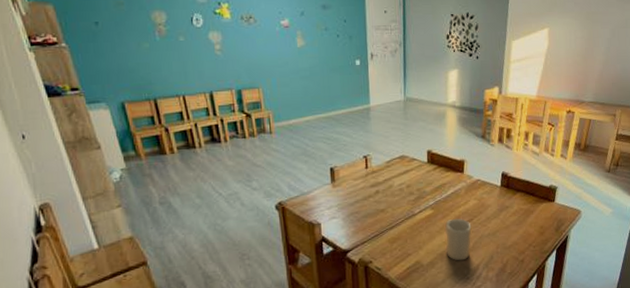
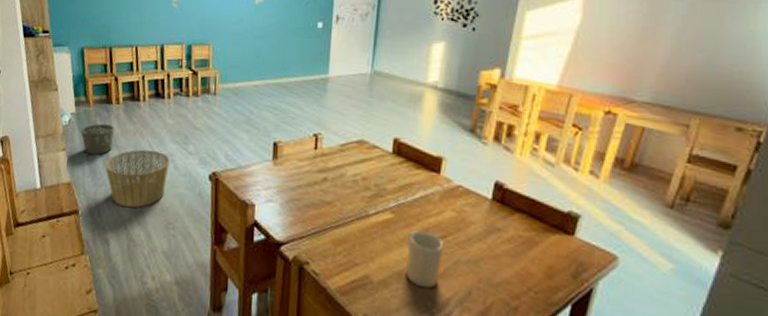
basket: none [134,175,174,207] -> present [79,124,115,156]
basket: none [168,192,236,249] -> present [104,149,170,208]

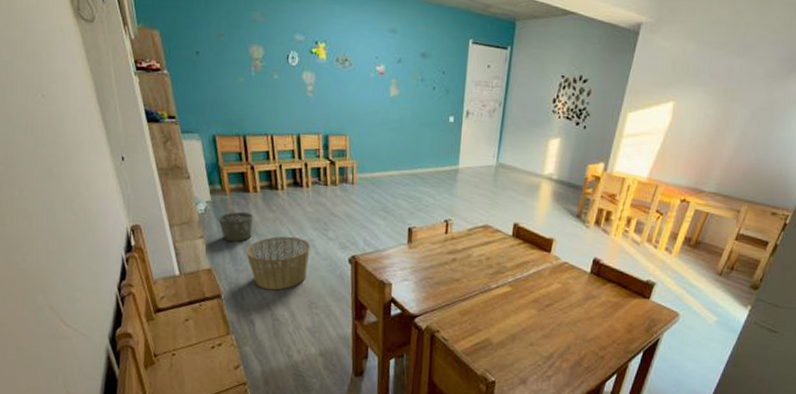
cup: present [406,230,444,289] -> none [519,300,551,346]

